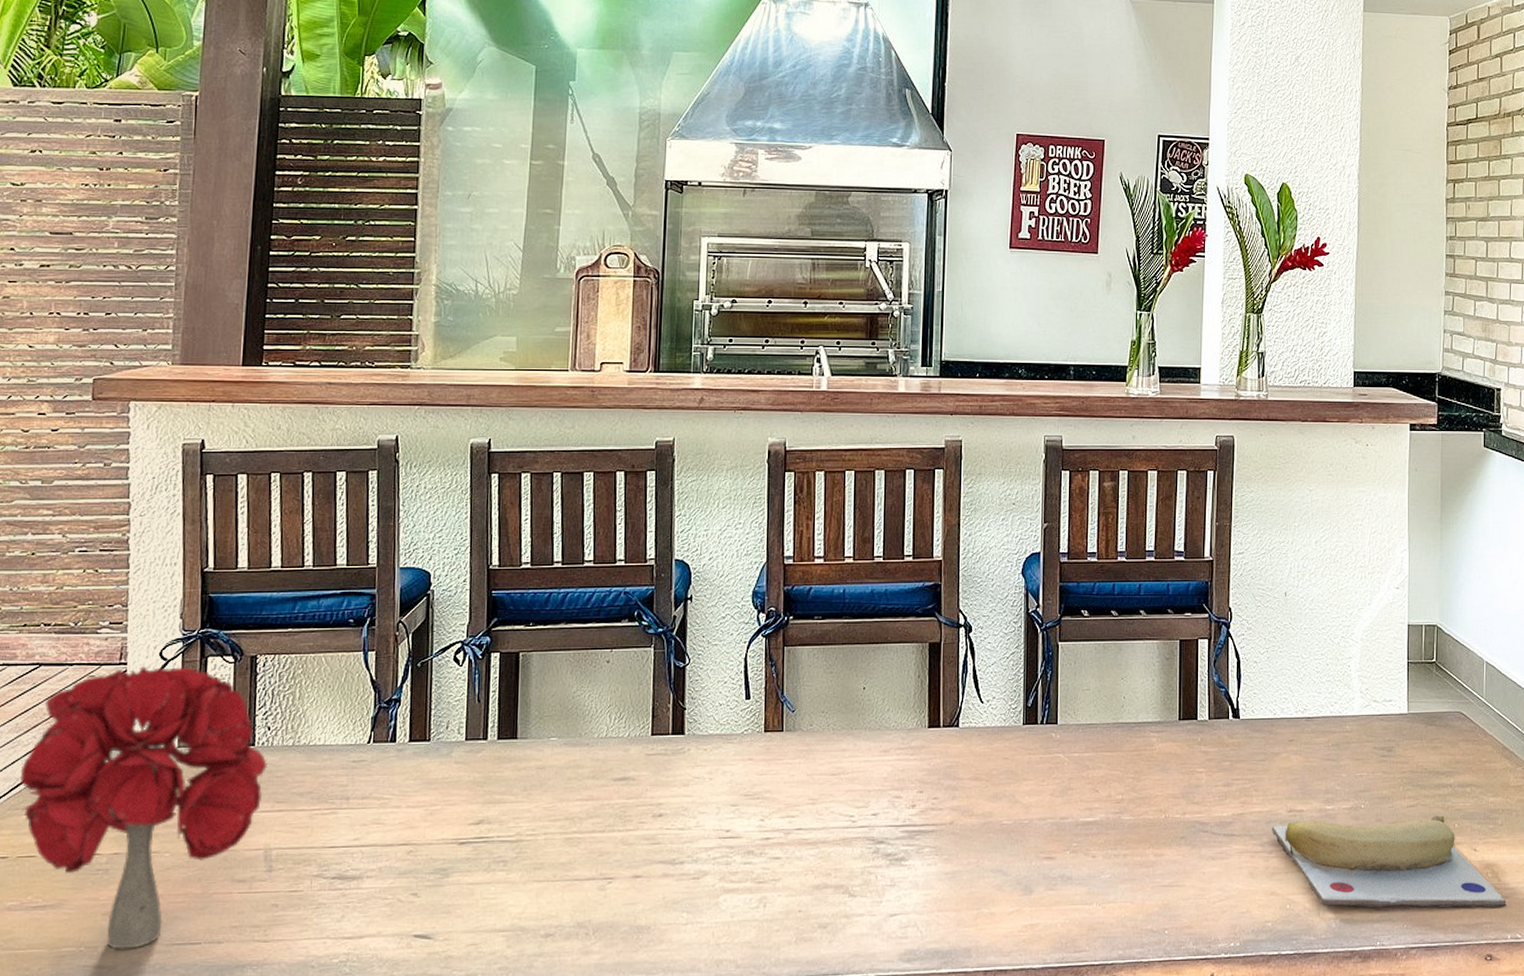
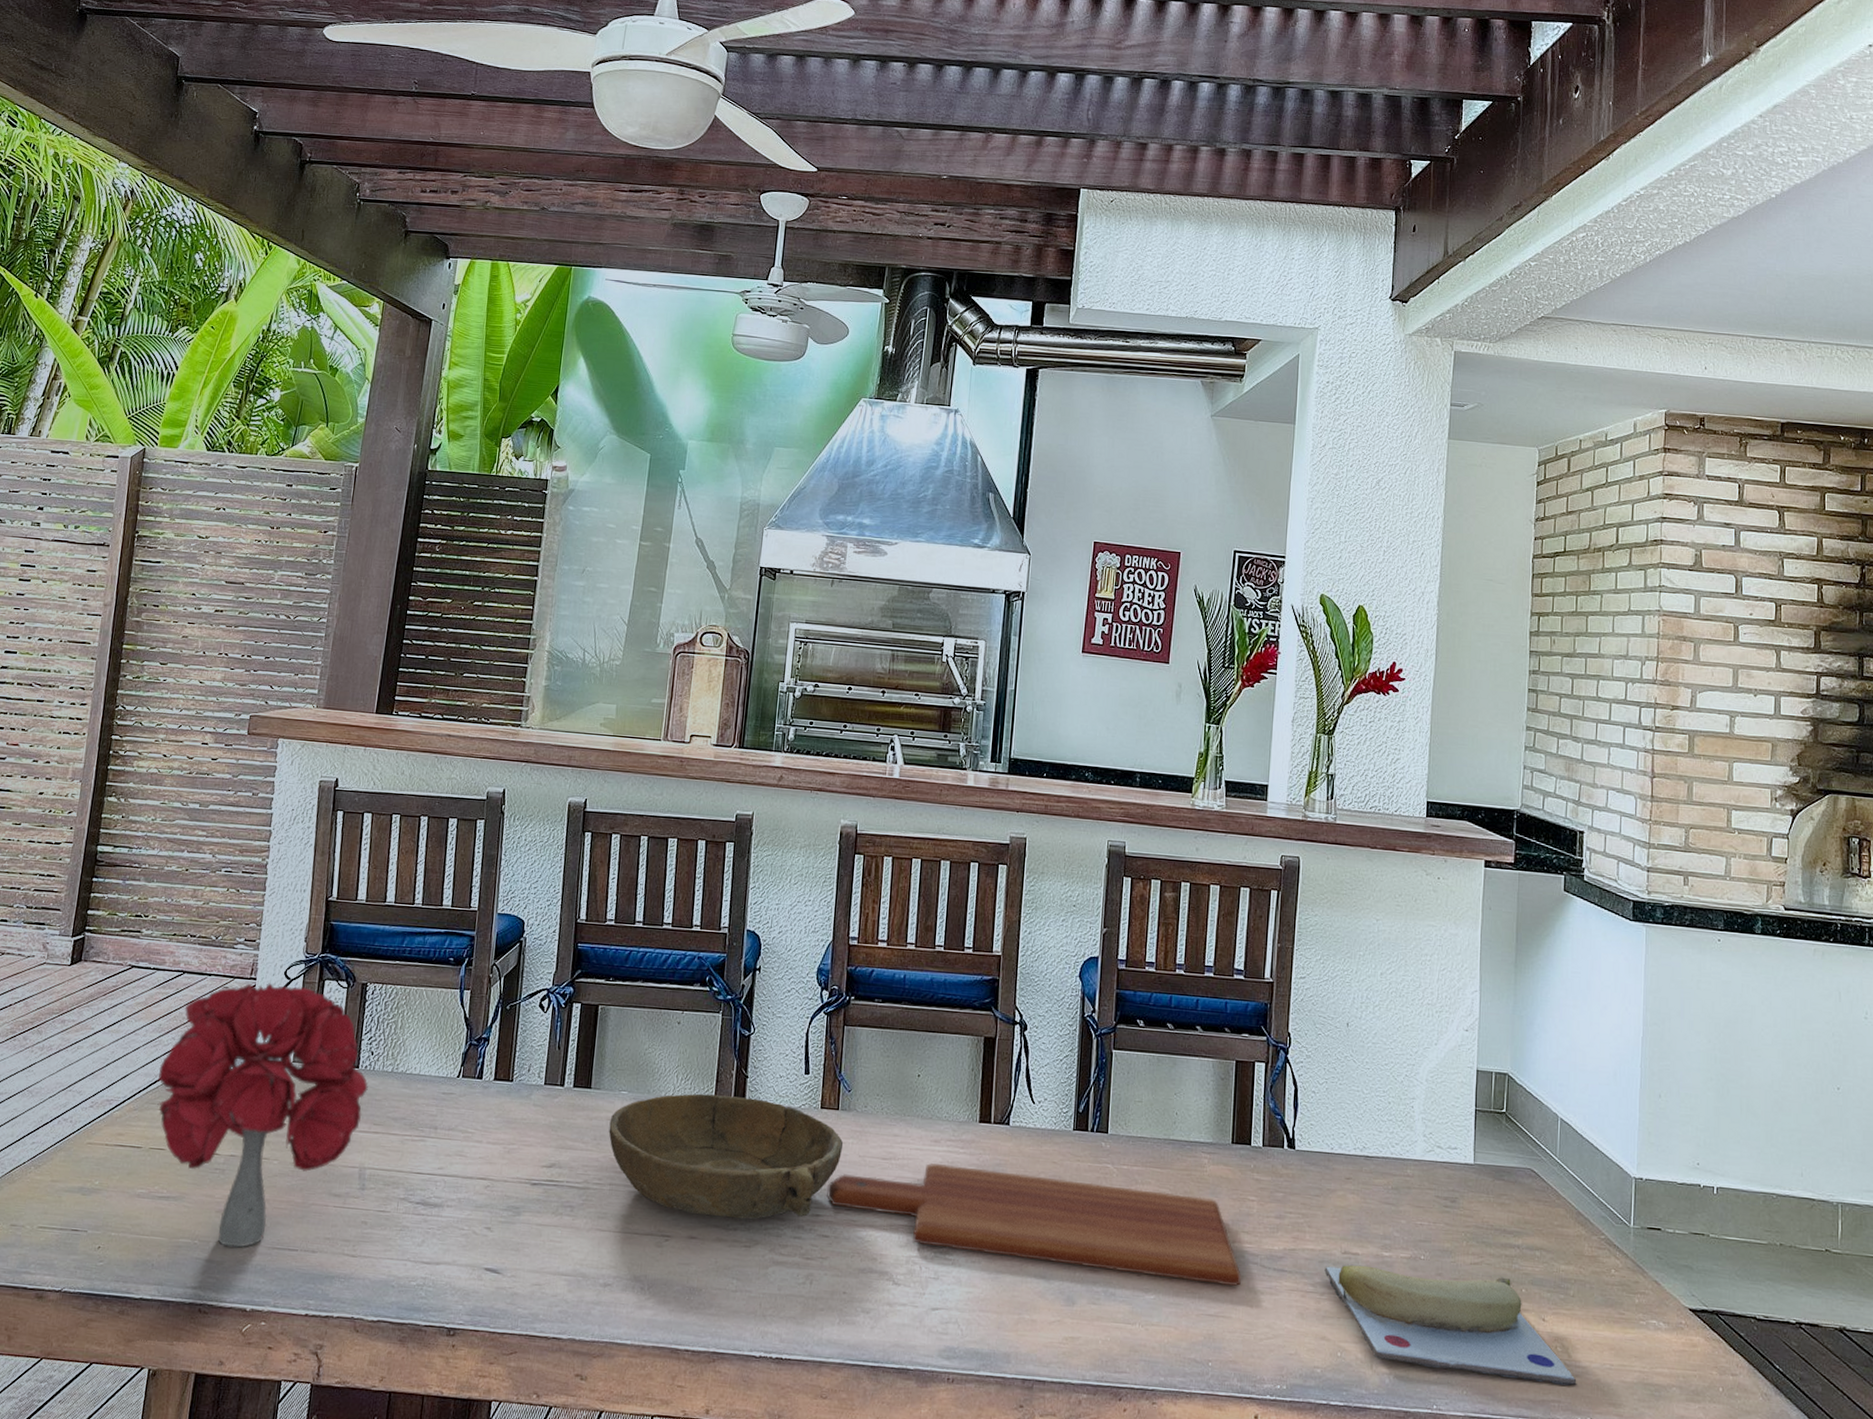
bowl: none [539,729,790,853] -> present [609,1093,844,1220]
cutting board: none [776,772,1193,857] -> present [827,1163,1241,1286]

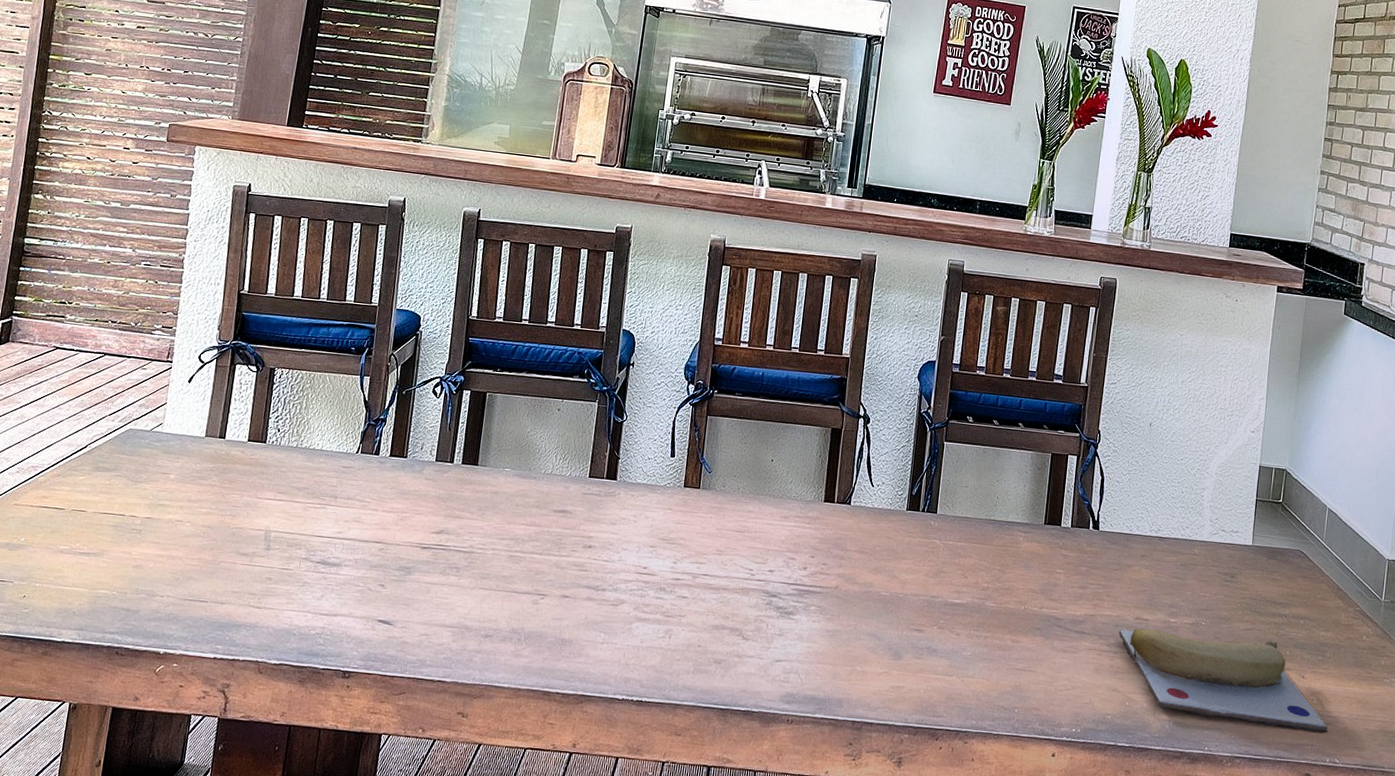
bouquet: present [157,983,368,1248] -> none [79,366,275,599]
bowl: present [609,1093,844,1220] -> none [493,472,703,582]
cutting board: present [827,1163,1241,1286] -> none [686,536,1047,645]

